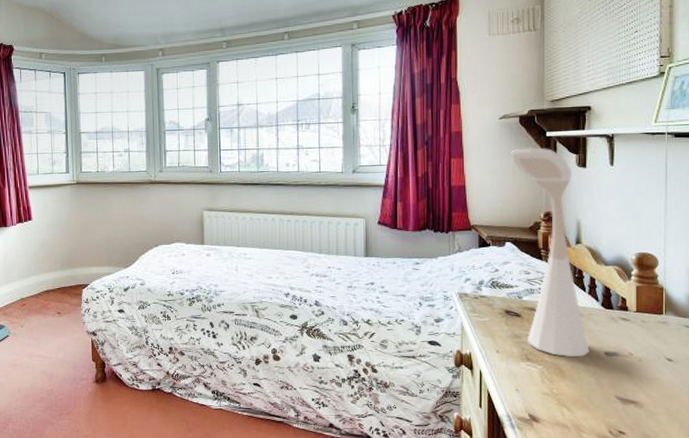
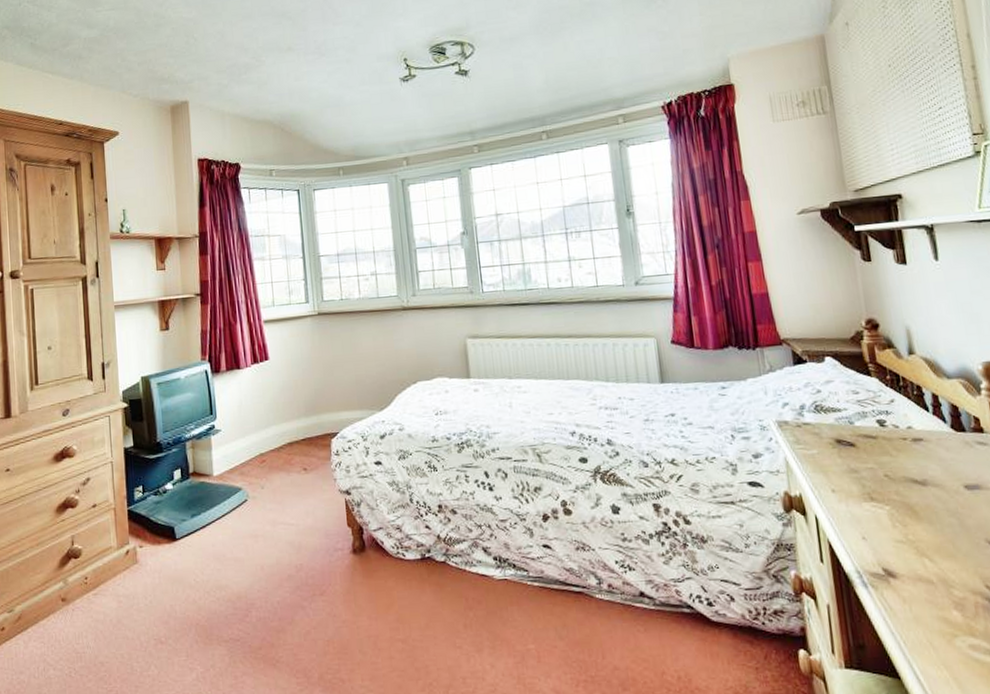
desk lamp: present [510,147,590,358] -> none [815,244,946,494]

